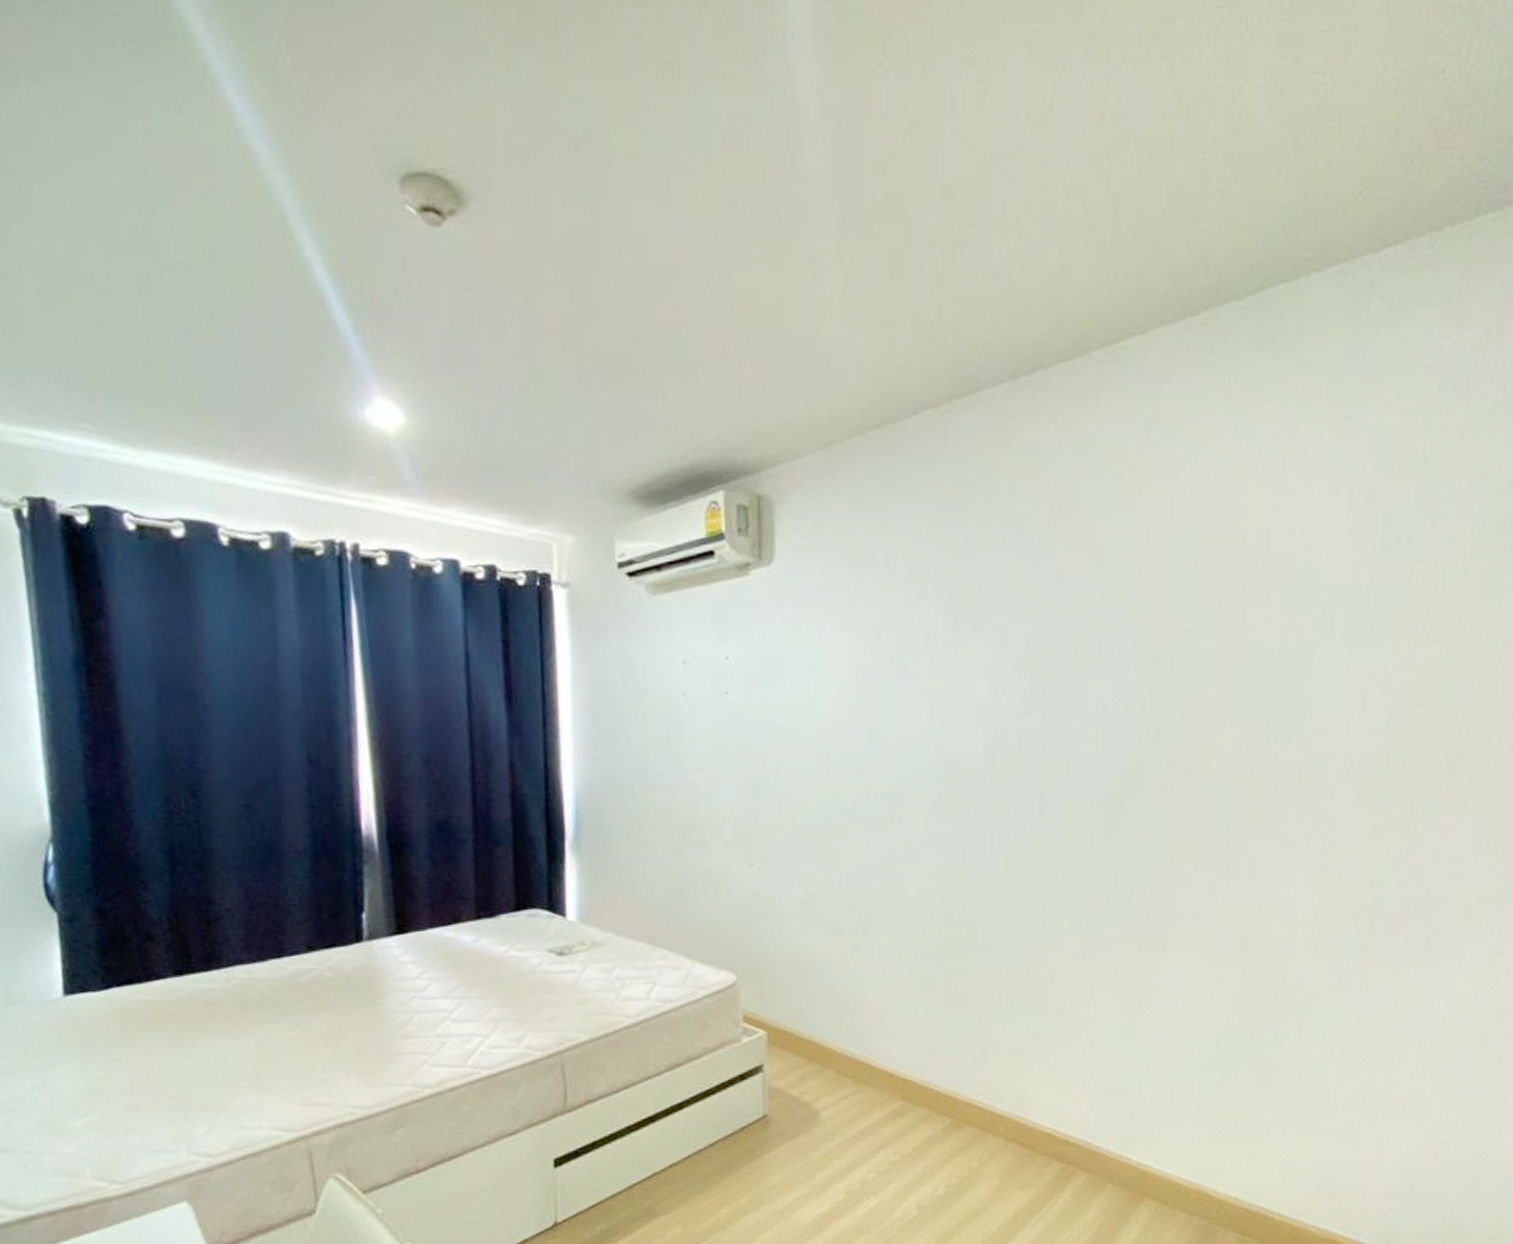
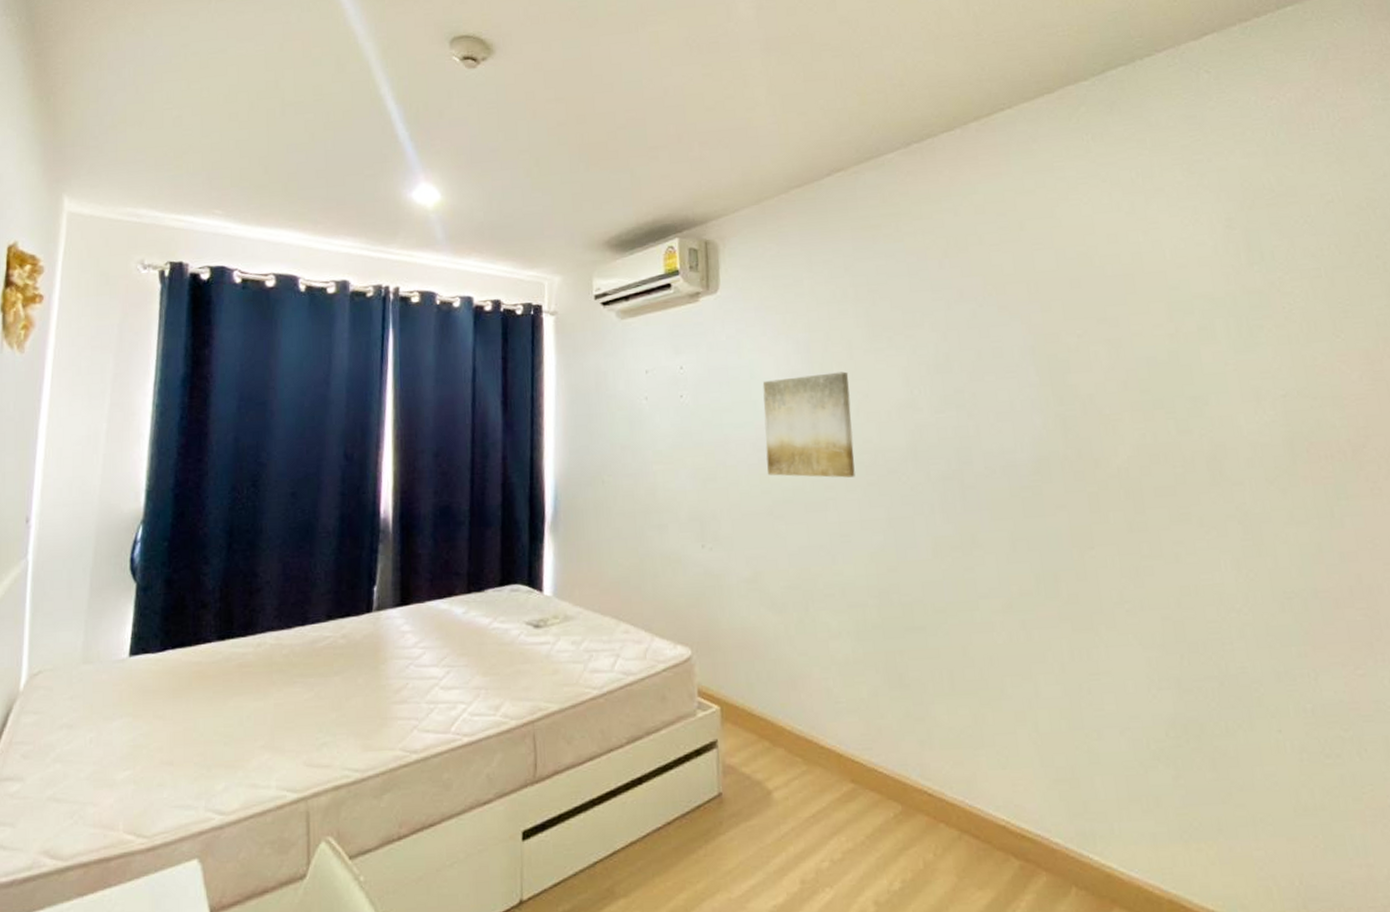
wall art: none [823,666,925,790] -> present [762,371,855,478]

